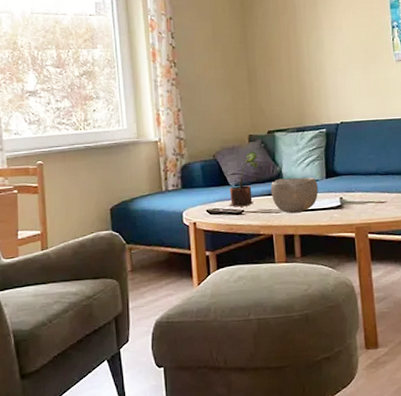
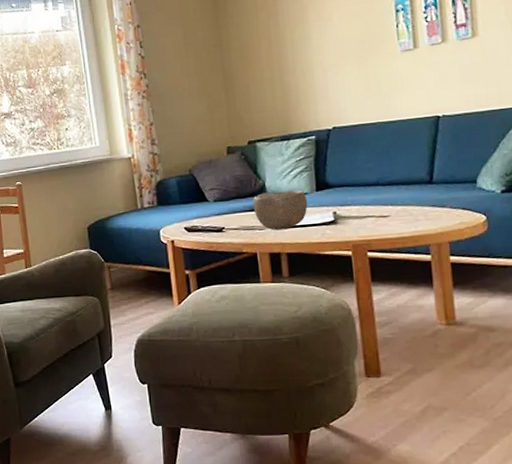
potted plant: present [228,151,259,207] -> none [207,163,239,224]

